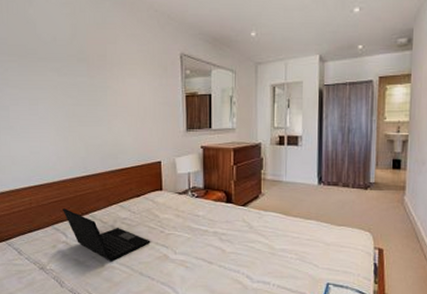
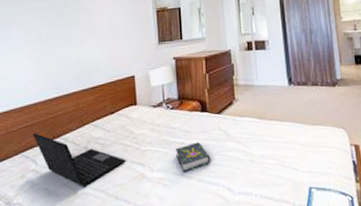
book: none [198,231,233,258] -> present [175,142,211,172]

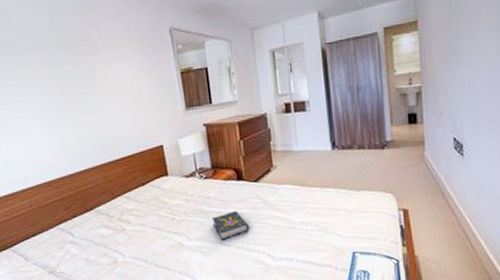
laptop: present [33,133,126,188] -> none [65,206,163,257]

